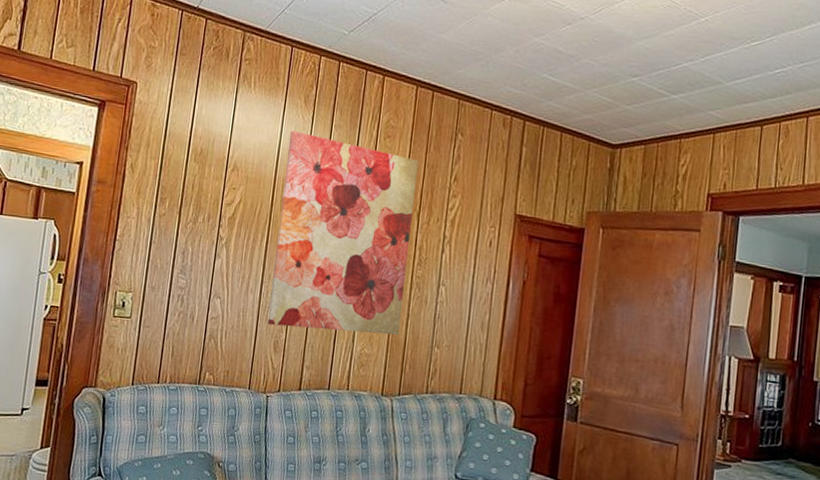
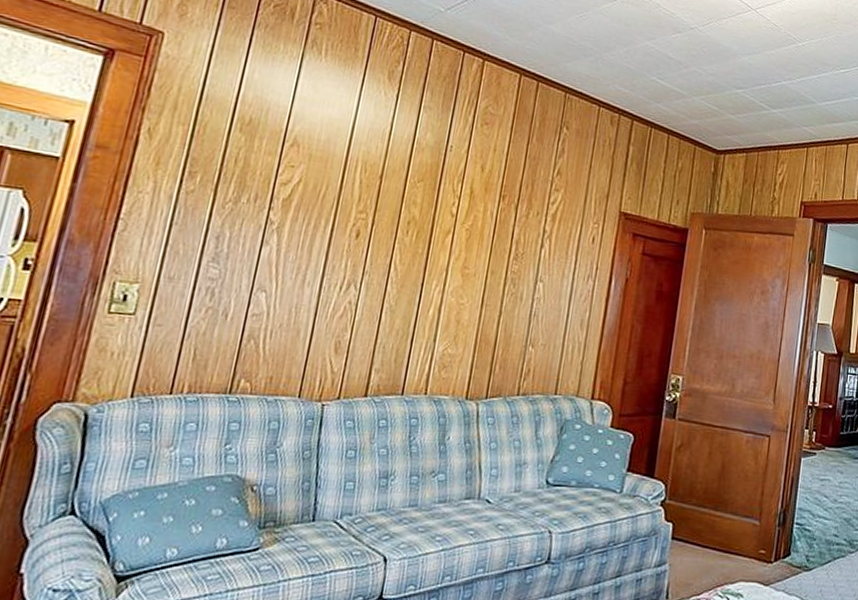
wall art: present [267,130,419,335] -> none [327,107,519,334]

